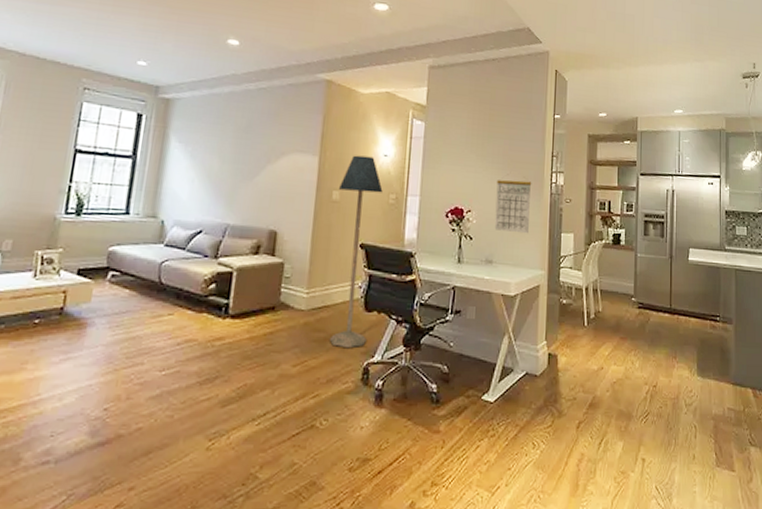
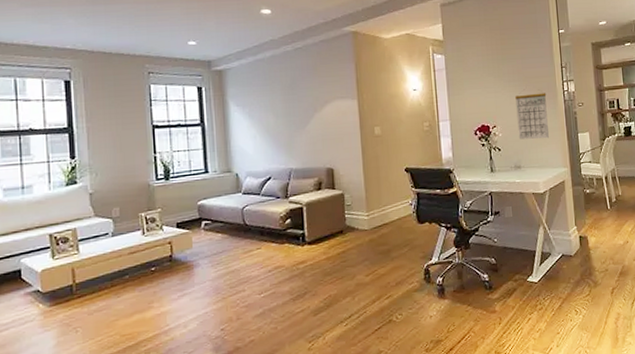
floor lamp: present [329,155,383,349] -> none [379,93,423,256]

